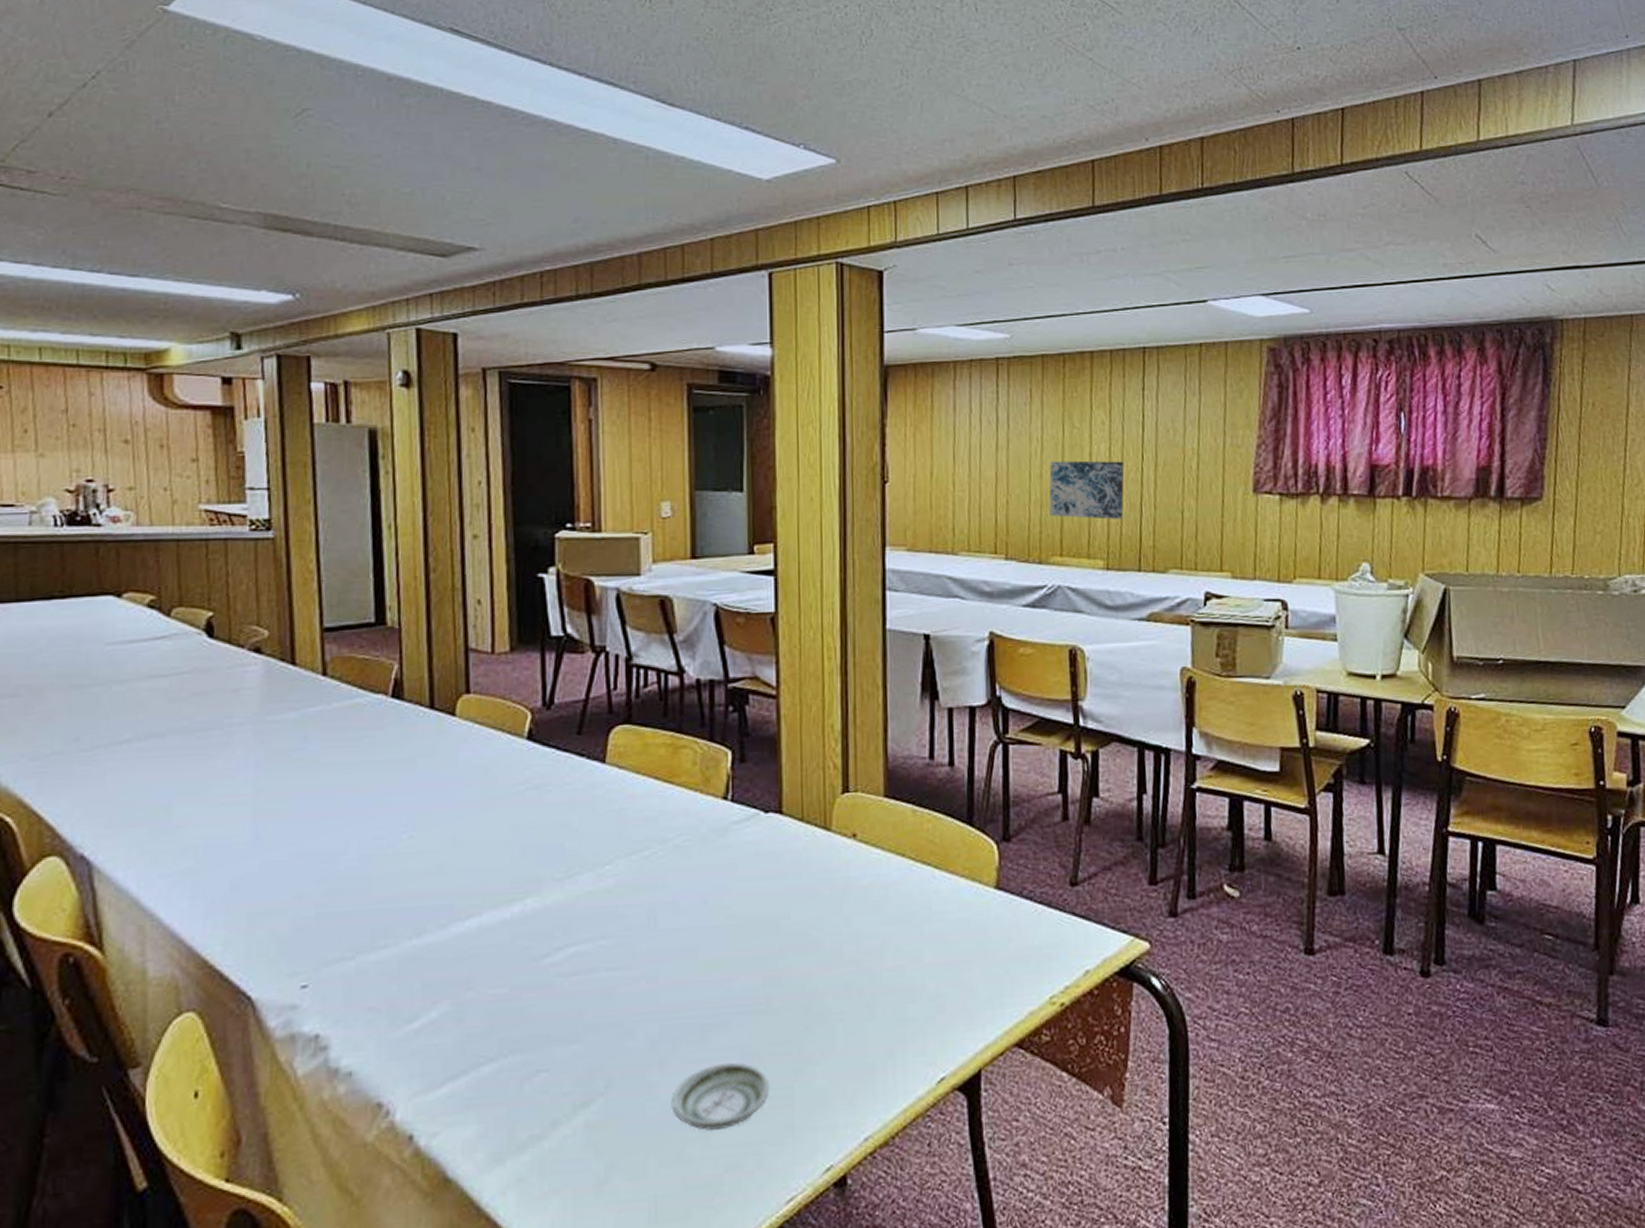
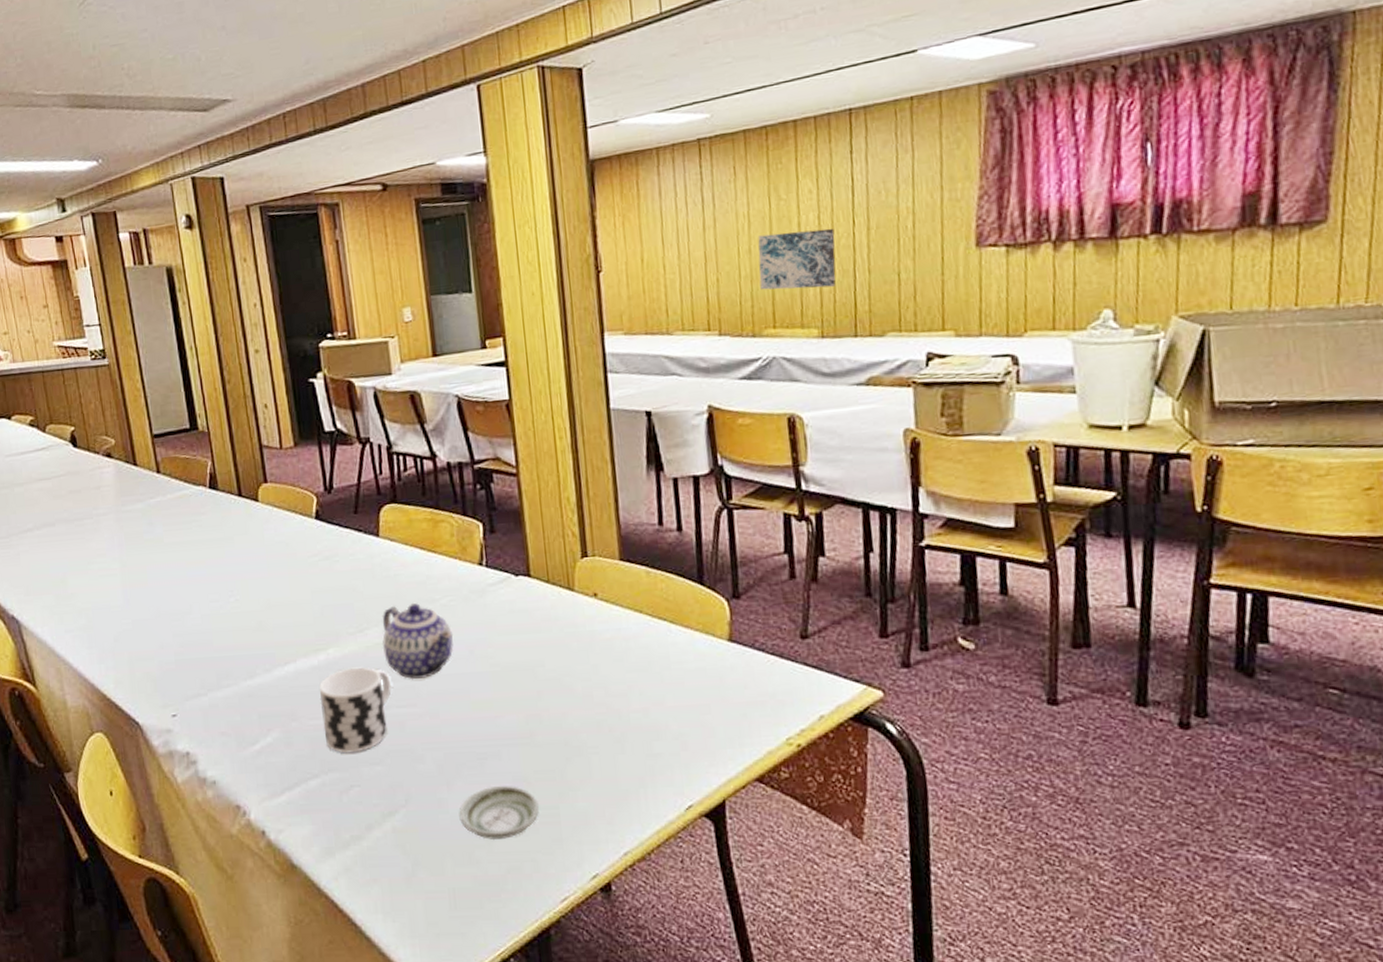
cup: none [507,920,602,1030] -> present [319,667,392,754]
teapot: none [597,842,685,936] -> present [382,602,454,680]

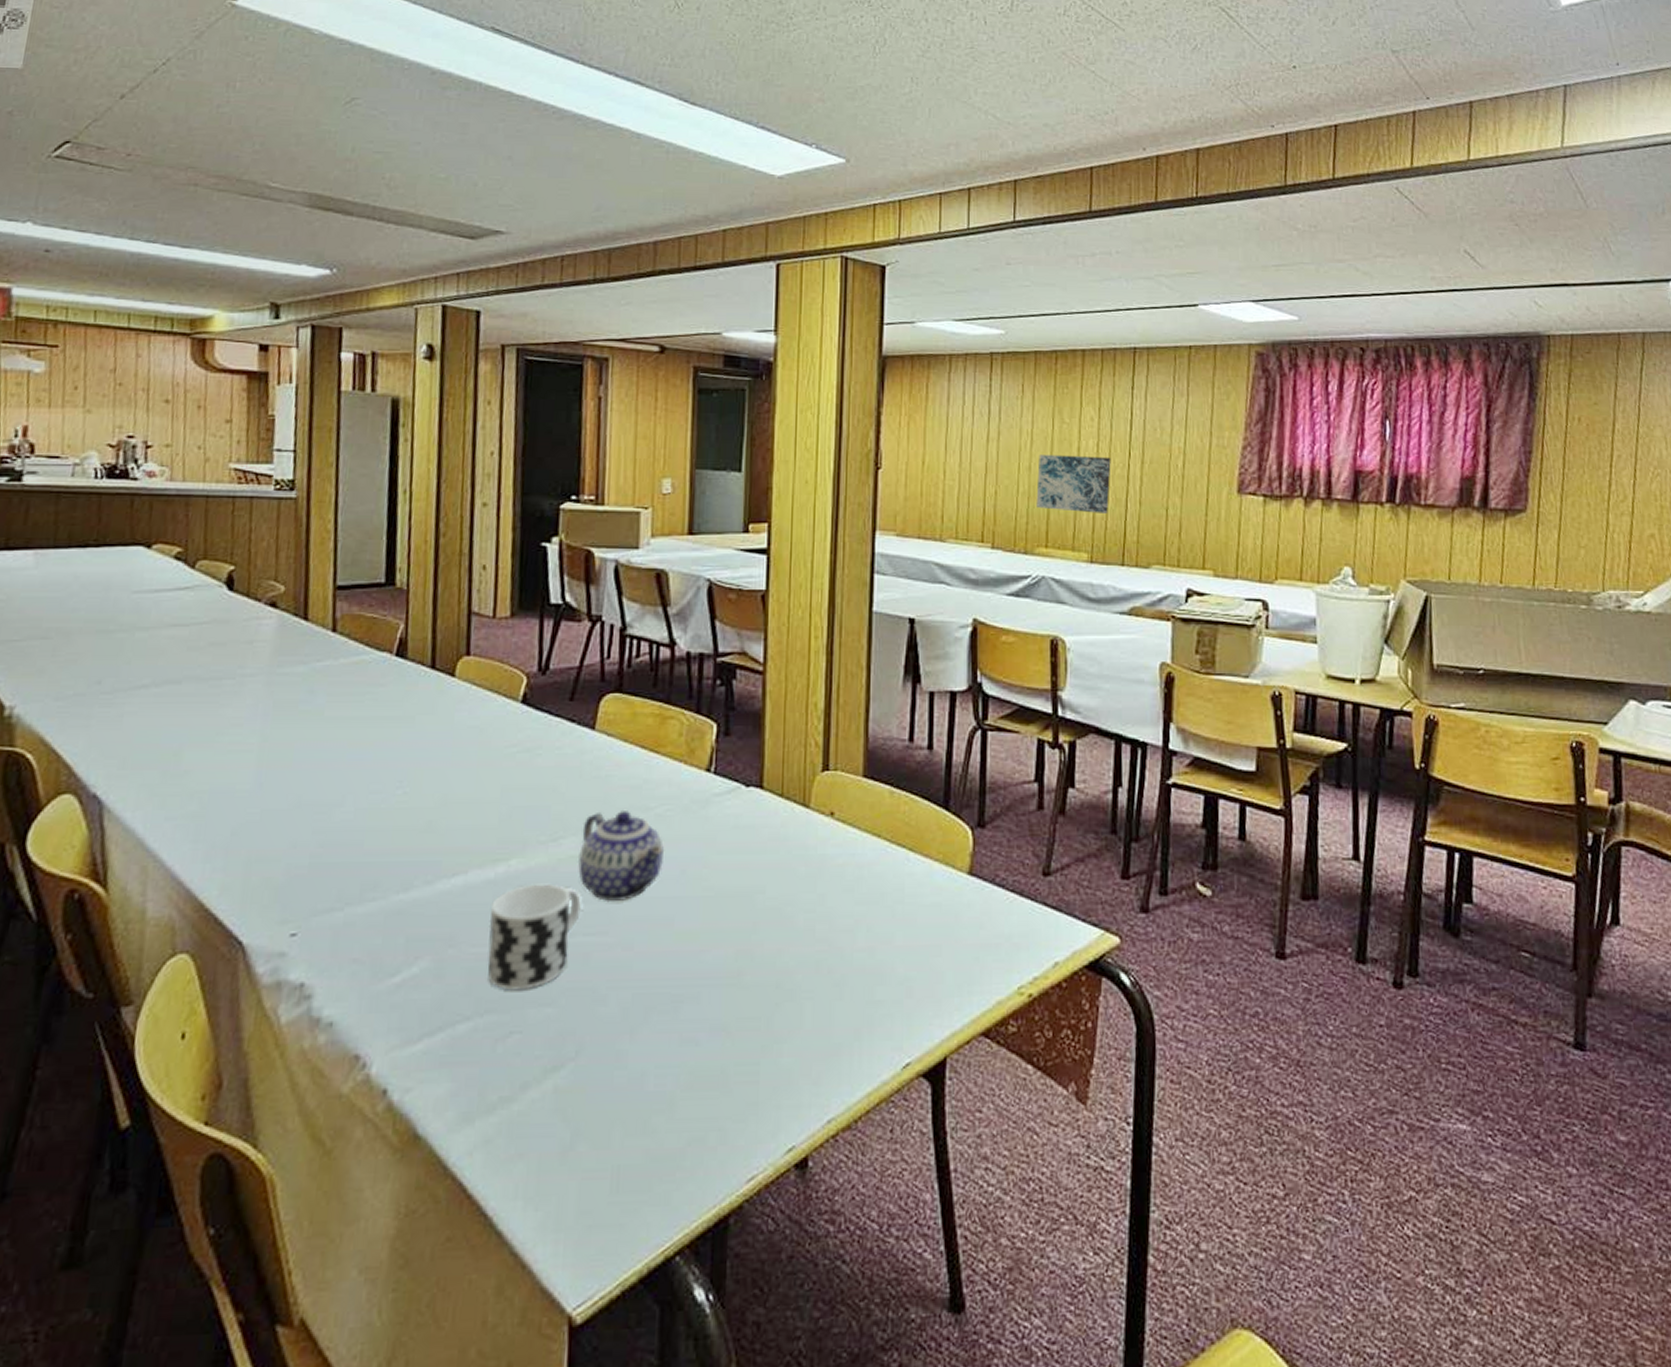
saucer: present [459,785,540,841] -> none [639,1034,737,1104]

